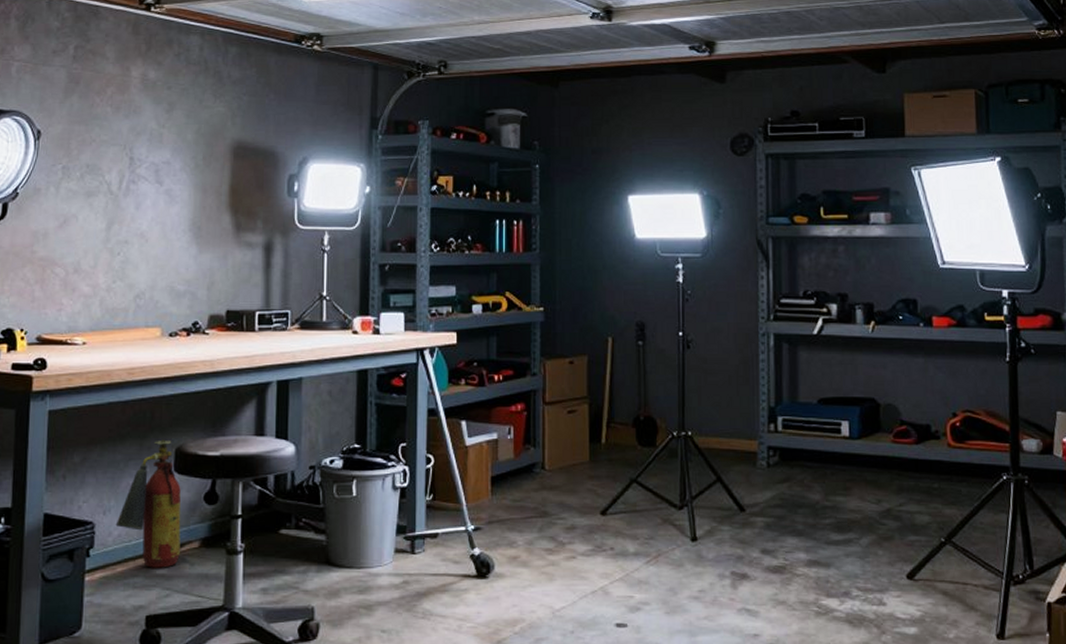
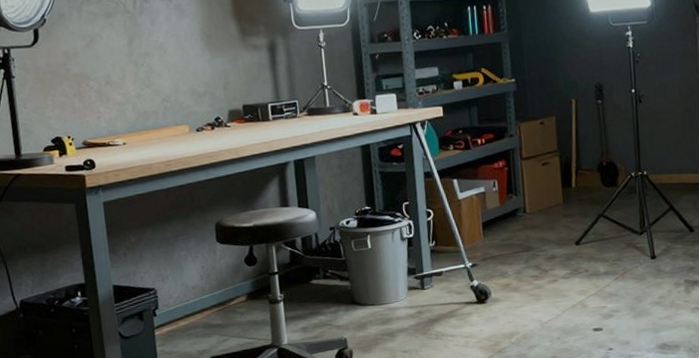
fire extinguisher: present [115,439,181,568] -> none [174,217,231,320]

